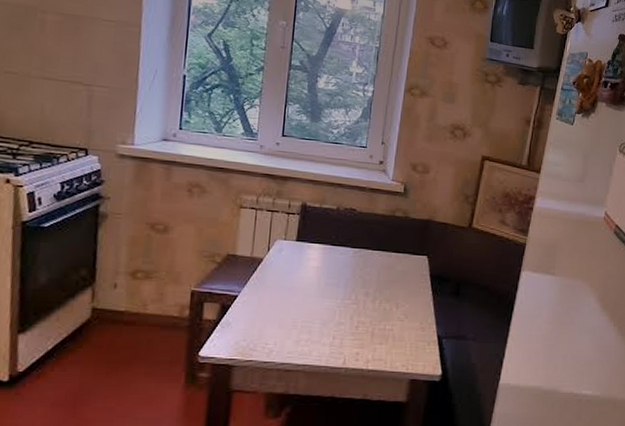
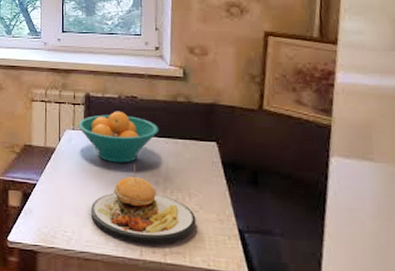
fruit bowl: none [290,222,375,275] -> present [78,111,159,163]
plate: none [295,277,401,353] -> present [90,165,196,245]

